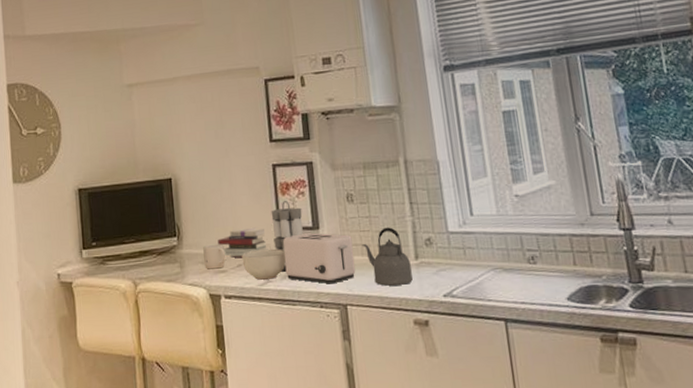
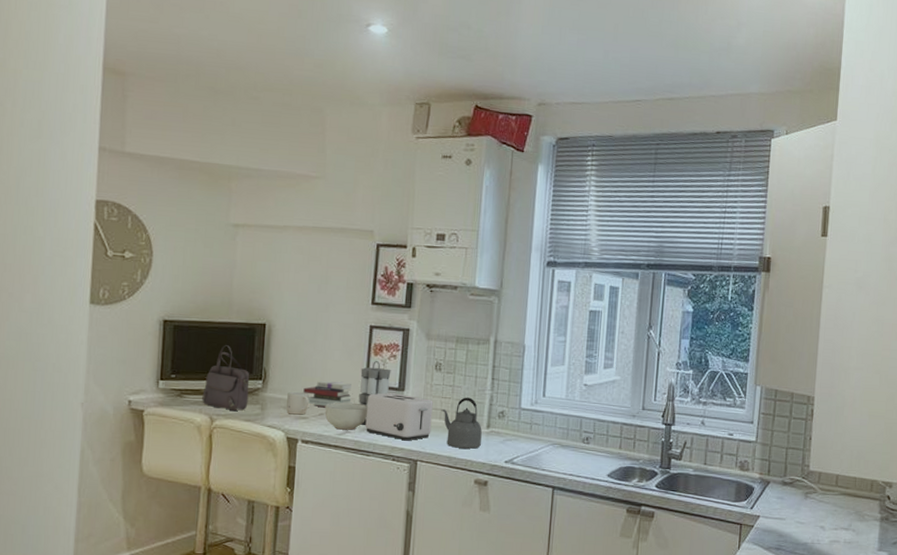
handbag: none [123,205,167,273] -> present [202,345,250,412]

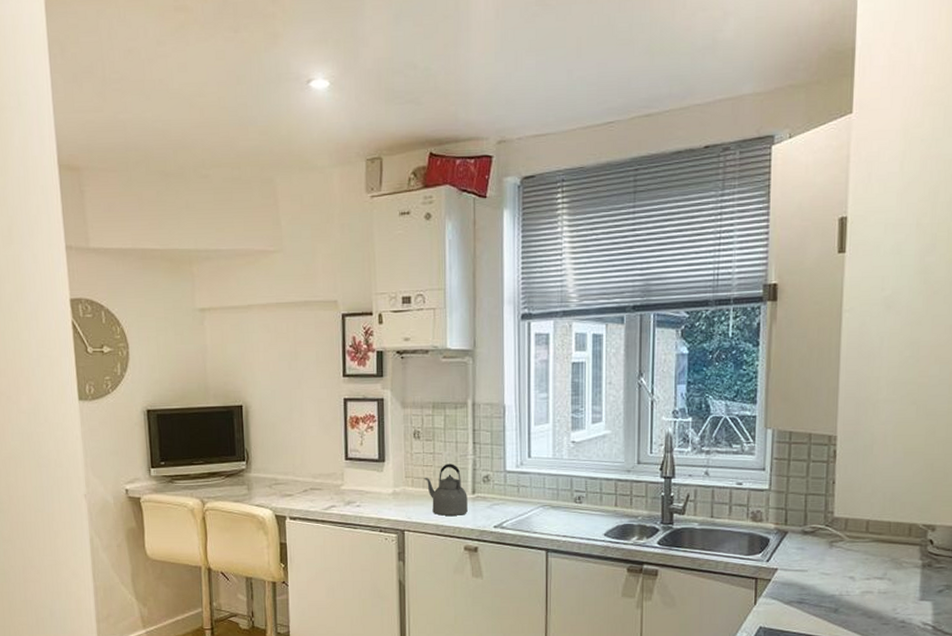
handbag: present [202,345,250,412] -> none [191,430,235,493]
mug: present [286,391,309,415] -> none [271,470,292,493]
books: present [303,380,355,408] -> none [286,456,337,484]
bowl: present [325,402,368,430] -> none [308,477,350,505]
spice rack: present [358,360,391,425] -> none [339,433,370,499]
toaster: present [365,393,433,441] -> none [348,465,416,512]

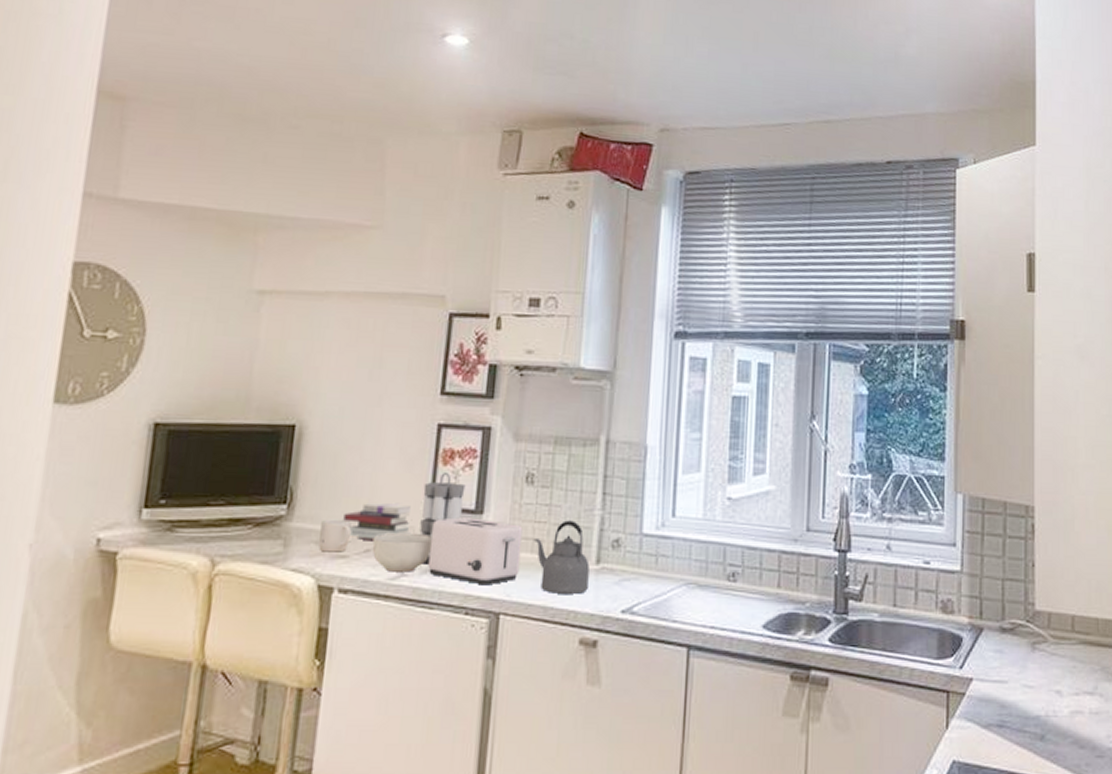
mug: none [271,470,292,493] -> present [319,519,351,552]
books: none [286,456,337,484] -> present [343,502,415,542]
bowl: none [308,477,350,505] -> present [372,532,432,572]
spice rack: none [339,433,370,499] -> present [419,471,466,564]
toaster: none [348,465,416,512] -> present [428,517,523,586]

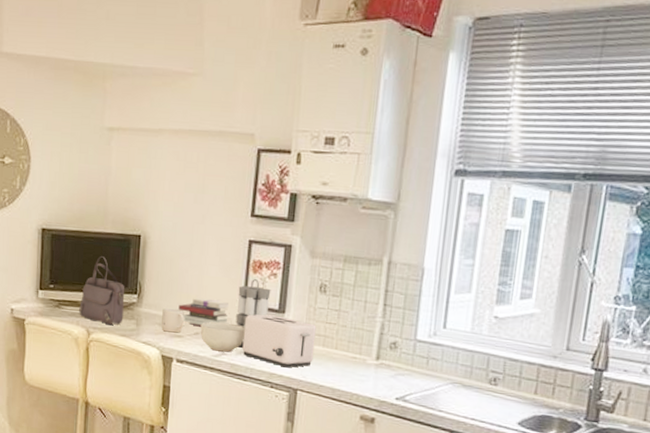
handbag: none [201,456,270,550] -> present [79,256,125,326]
kettle: present [533,520,590,594] -> none [324,323,371,382]

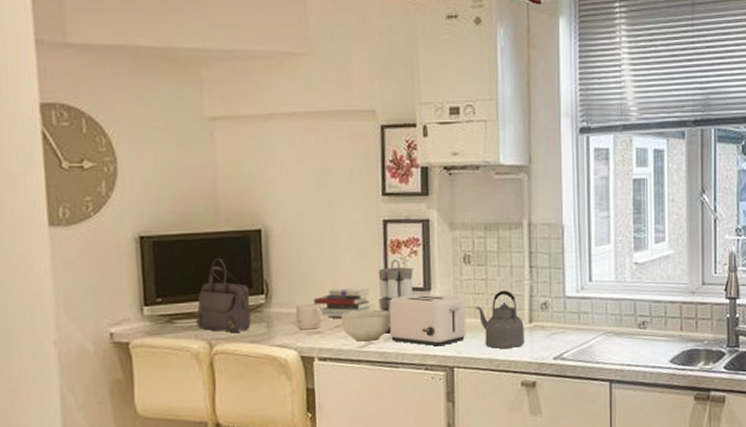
kettle: none [324,323,371,382] -> present [475,290,524,349]

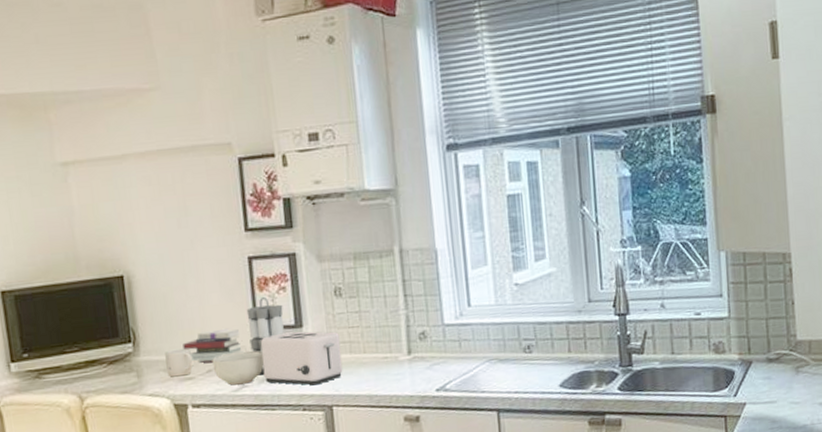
handbag: present [196,258,251,333] -> none [64,308,121,385]
kettle: present [475,290,524,349] -> none [350,322,405,384]

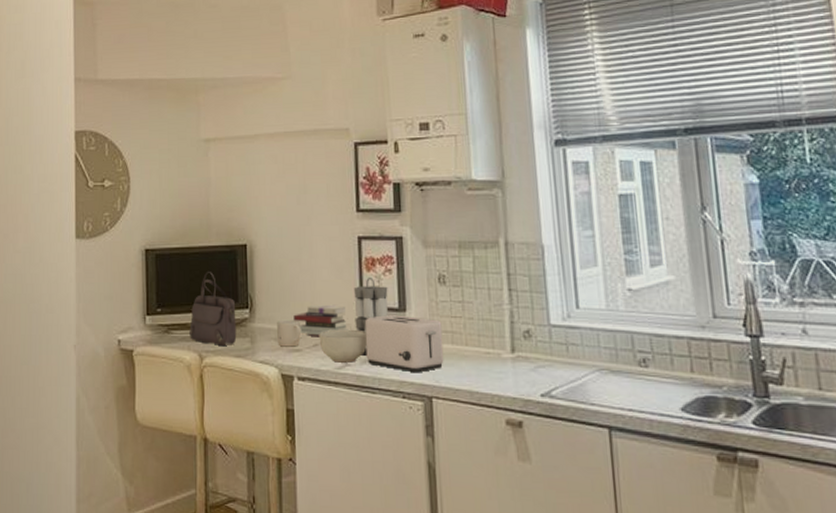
handbag: none [64,308,121,385] -> present [189,272,237,347]

